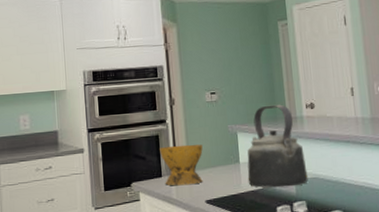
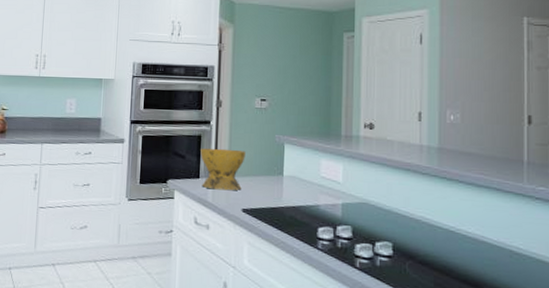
kettle: present [247,104,308,188] -> none [290,119,357,209]

